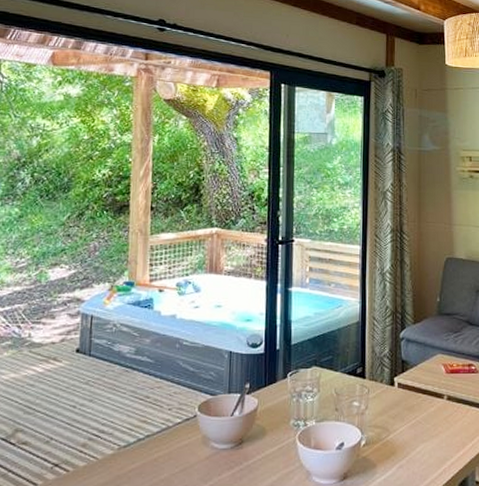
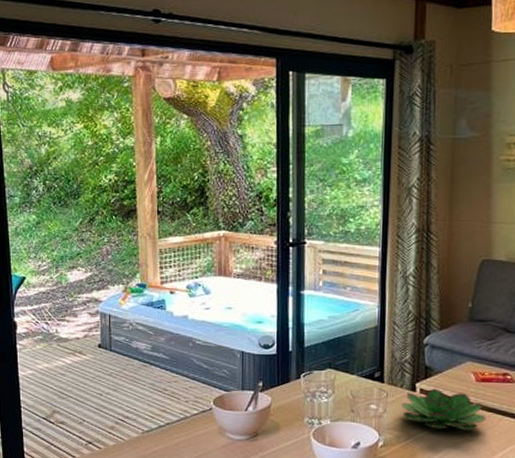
succulent plant: none [381,382,456,424] -> present [401,388,487,431]

